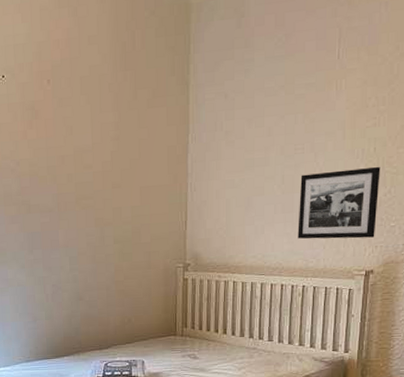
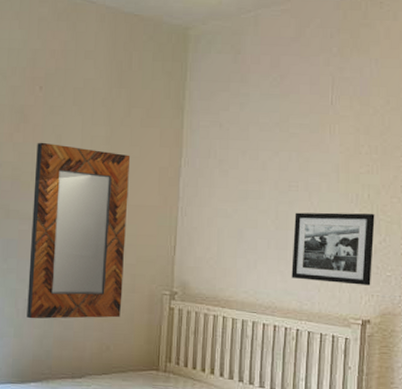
home mirror: none [50,135,140,302] -> present [27,142,131,319]

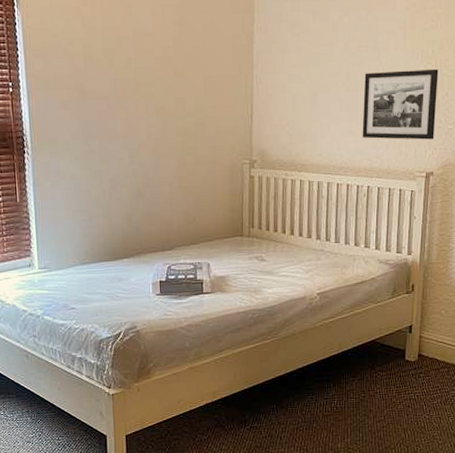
home mirror: present [27,142,131,319] -> none [106,15,205,198]

